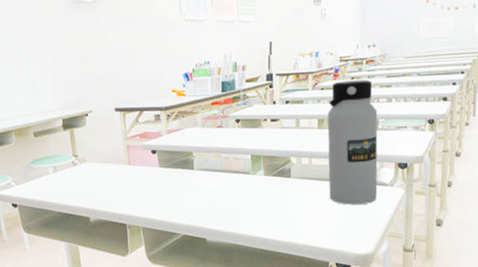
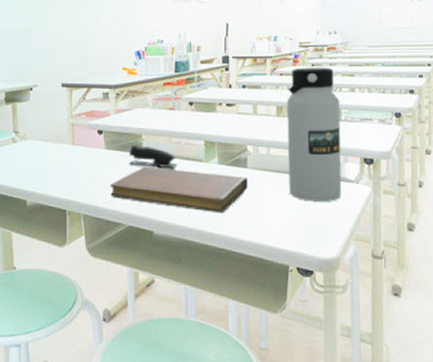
notebook: none [165,181,292,220] -> present [110,166,248,213]
stapler: none [182,161,227,181] -> present [129,144,178,167]

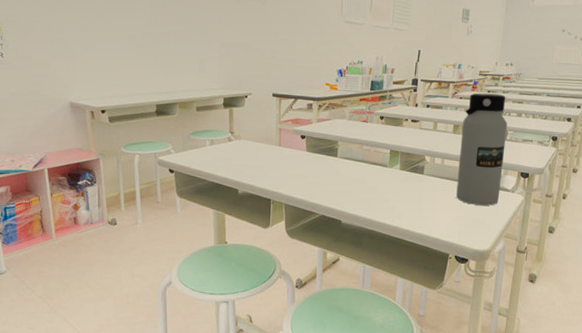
notebook: present [110,166,248,213] -> none [308,168,423,210]
stapler: present [129,144,178,167] -> none [326,149,366,170]

